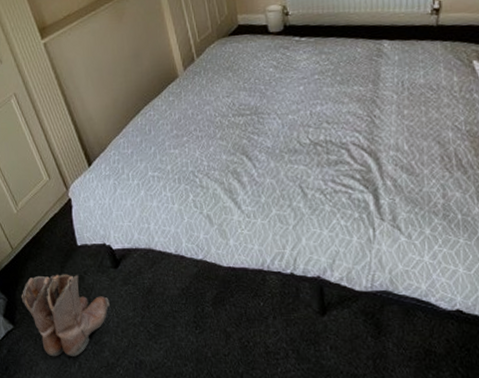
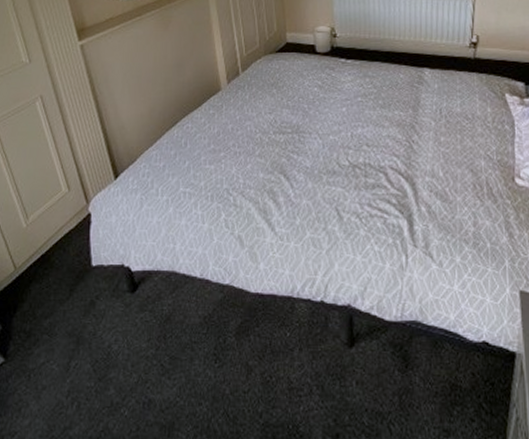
boots: present [21,274,110,357] -> none [18,298,121,396]

